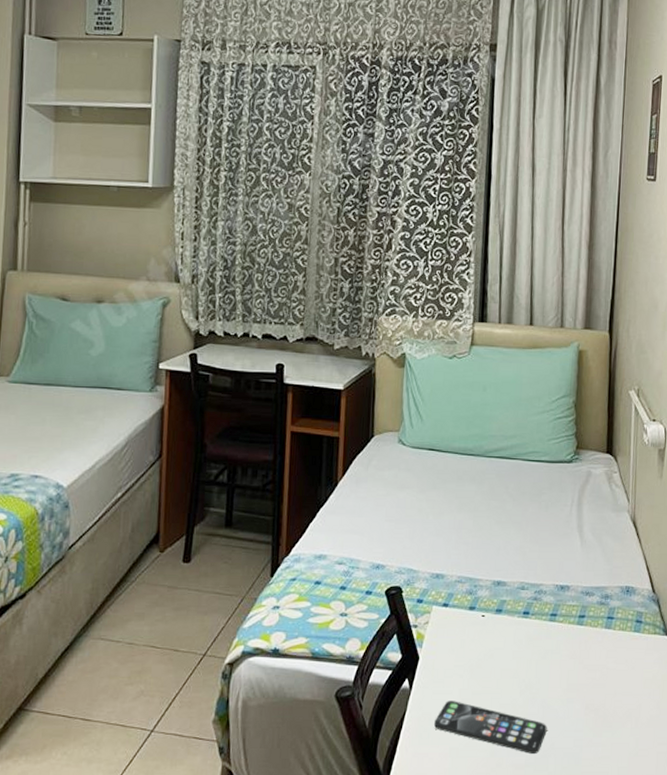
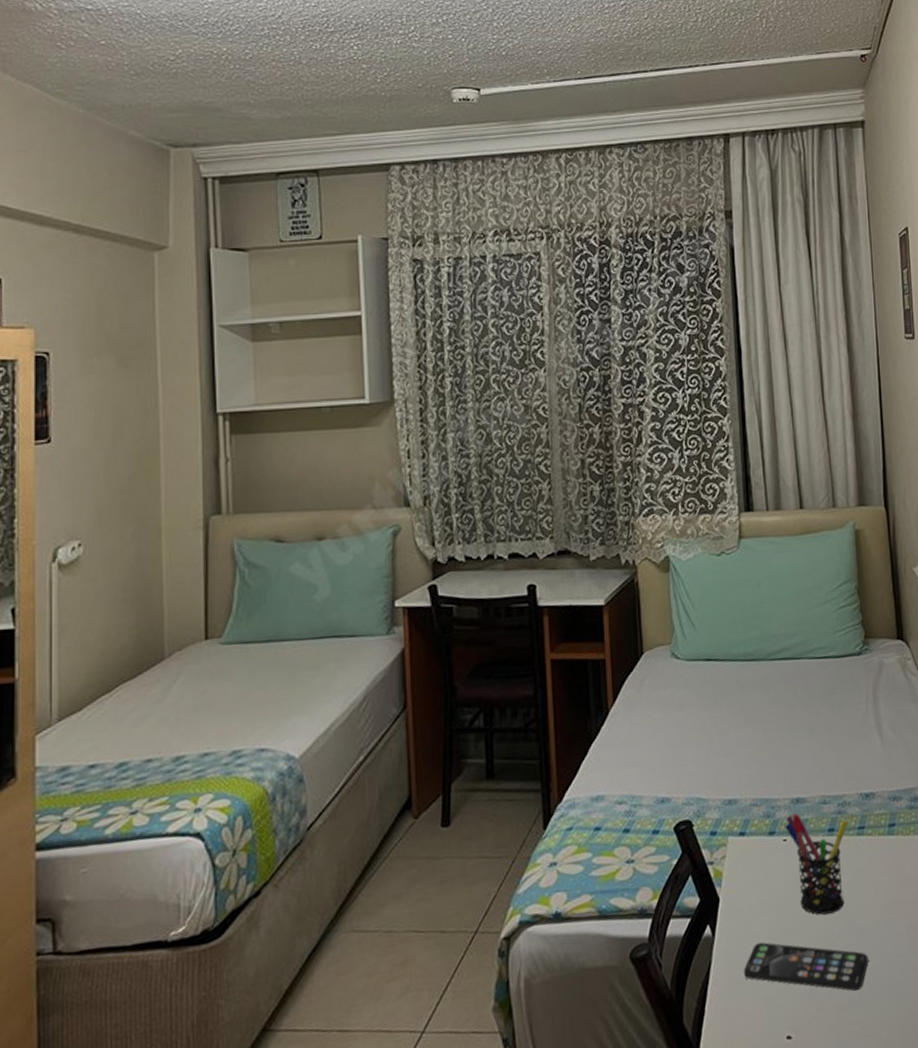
pen holder: none [484,595,542,685] -> present [785,814,848,915]

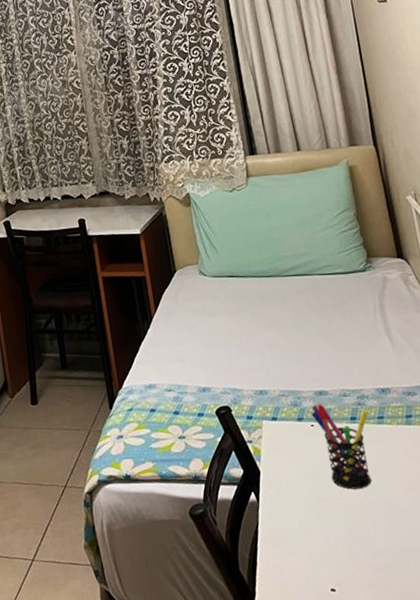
smartphone: present [744,942,869,991] -> none [287,509,400,555]

